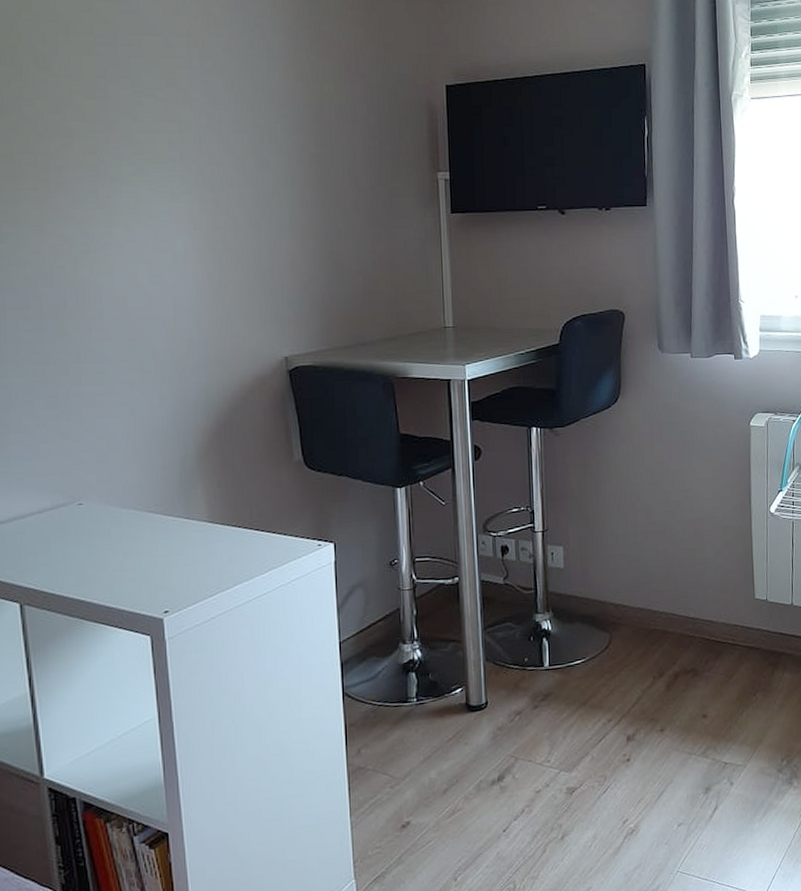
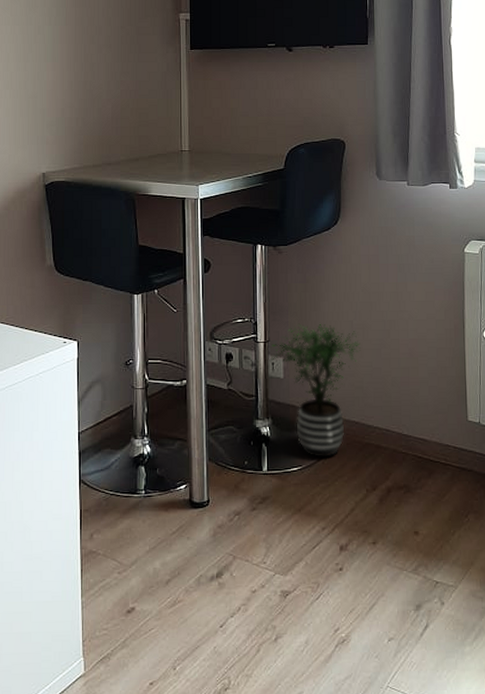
potted plant: none [549,509,645,649] -> present [270,323,361,458]

